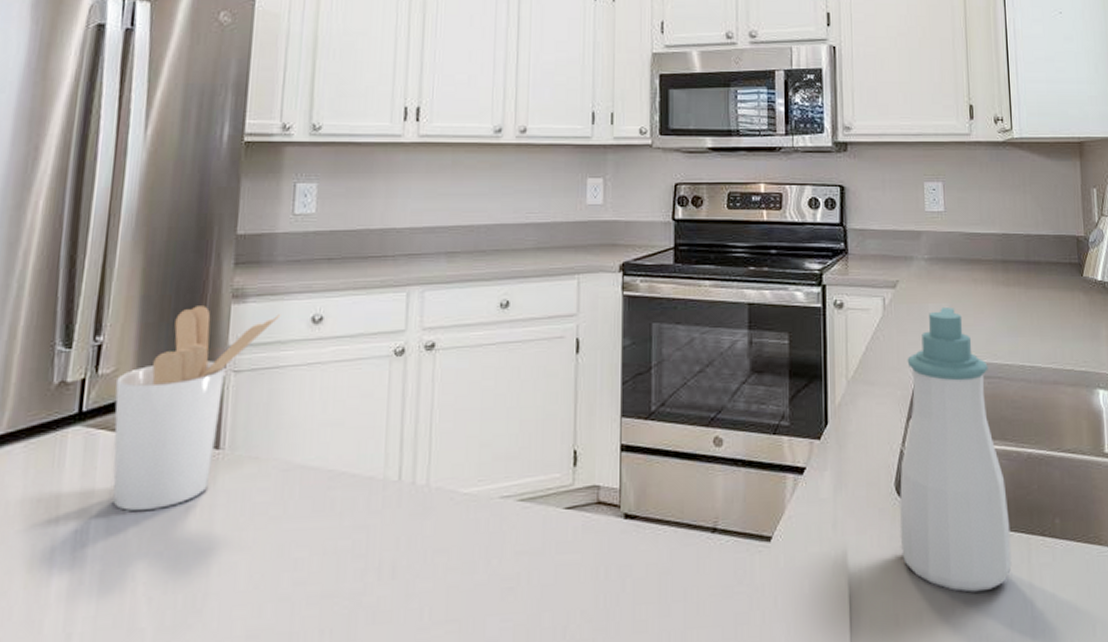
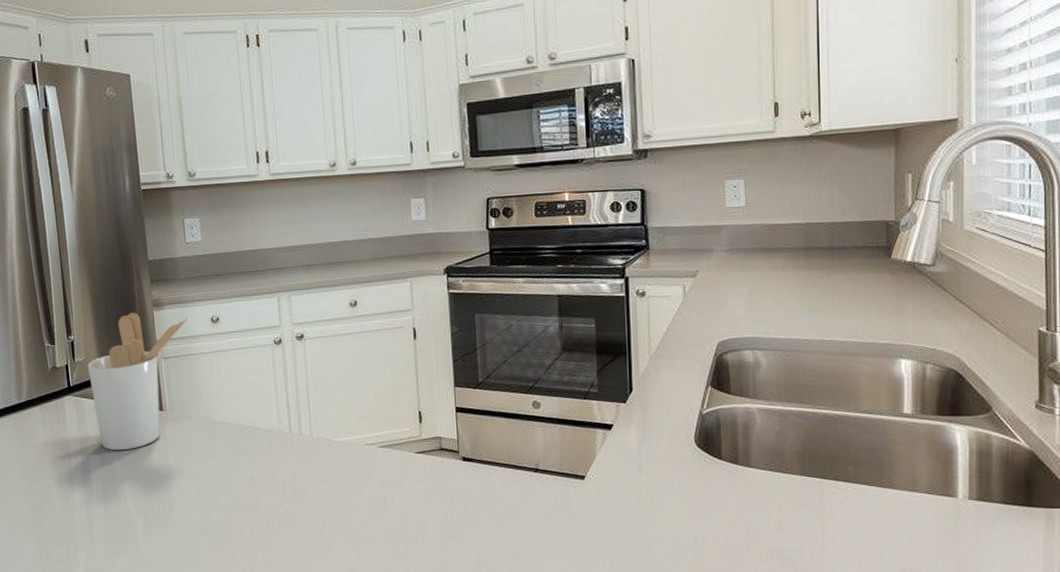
soap bottle: present [900,308,1012,593] -> none [699,292,804,522]

